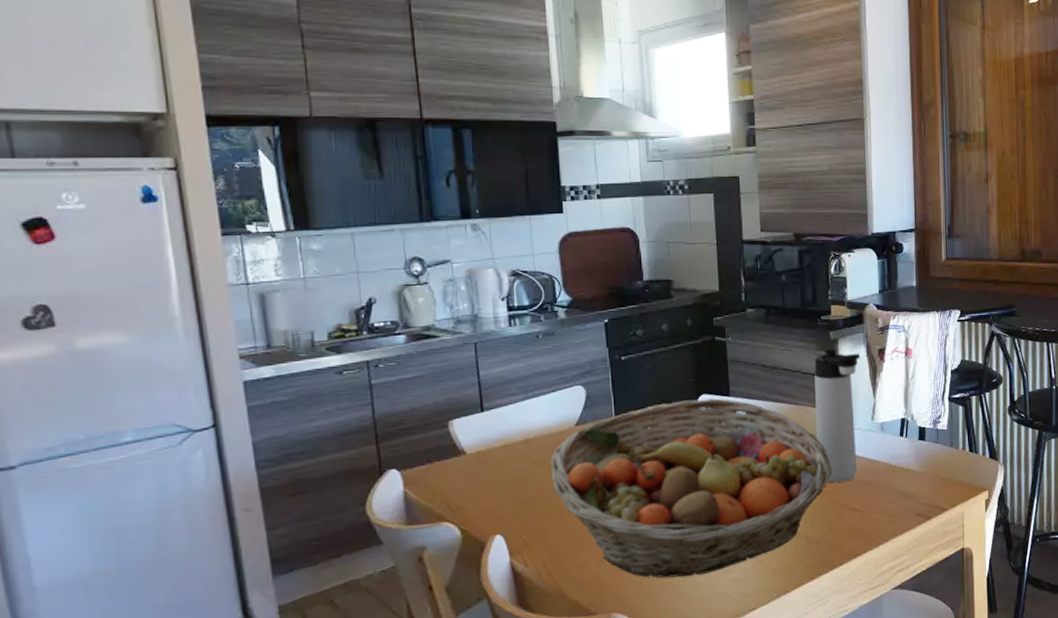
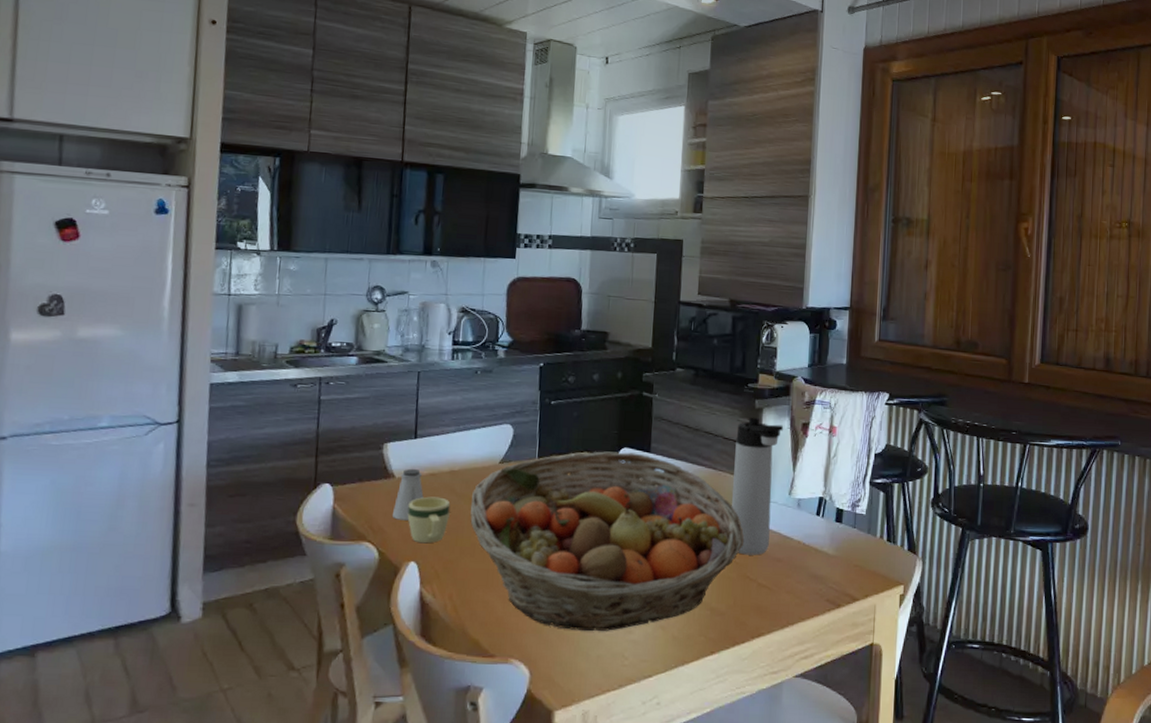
saltshaker: none [469,442,500,496] -> present [393,468,424,520]
mug: none [485,467,531,516] -> present [407,496,451,544]

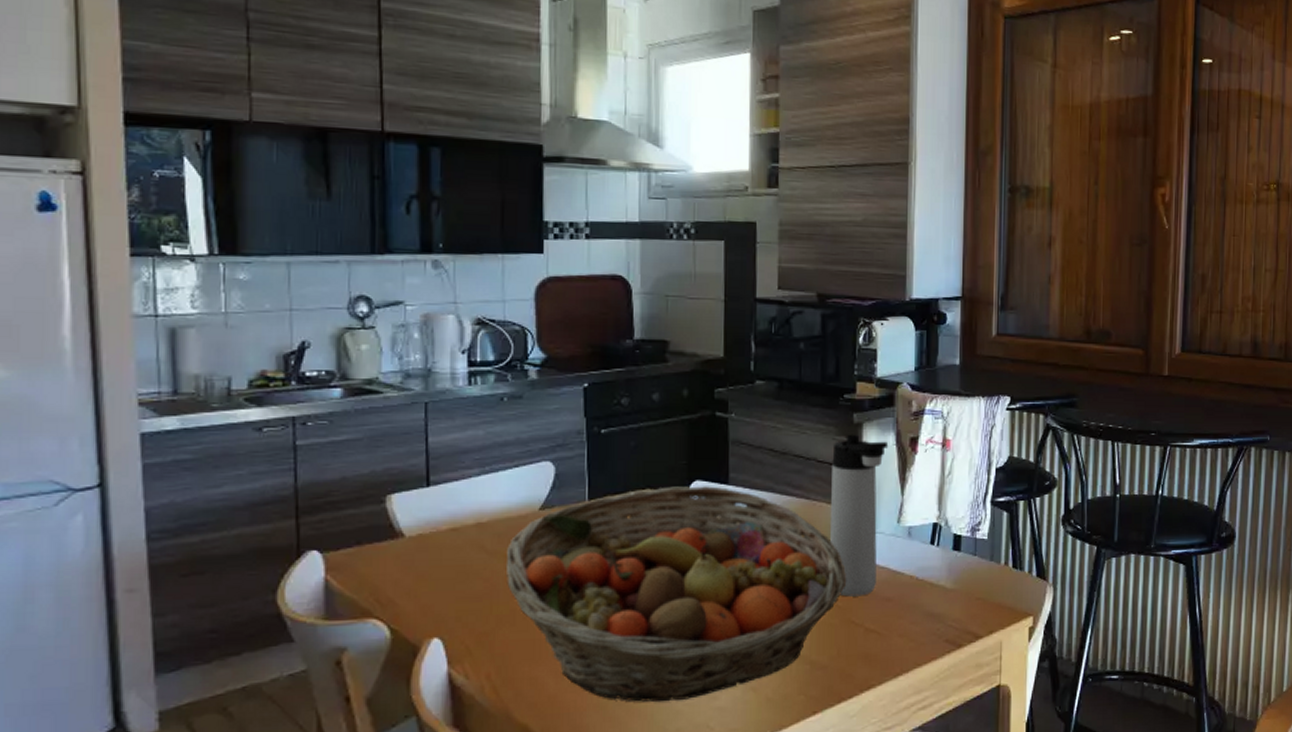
saltshaker: present [393,468,424,520] -> none [405,523,444,589]
mug: present [407,496,451,544] -> none [425,556,480,615]

